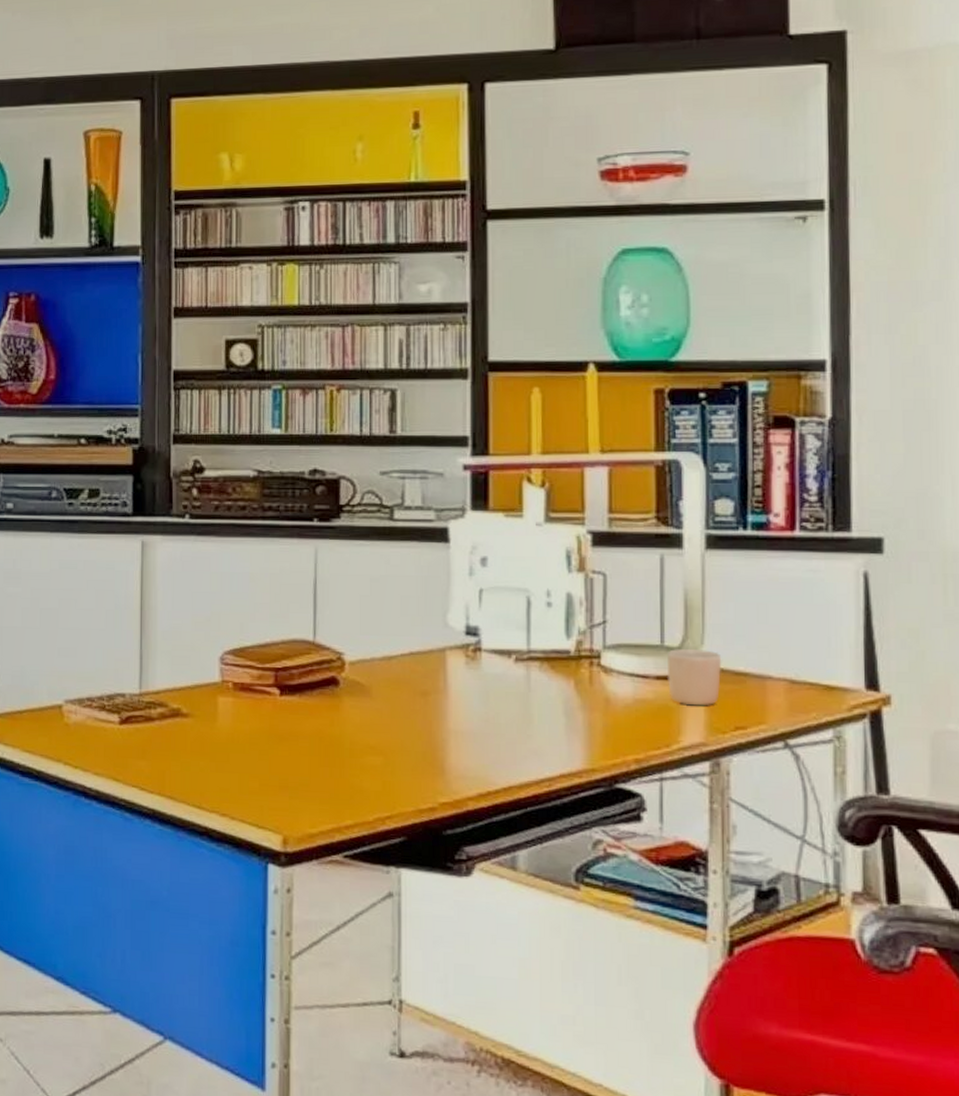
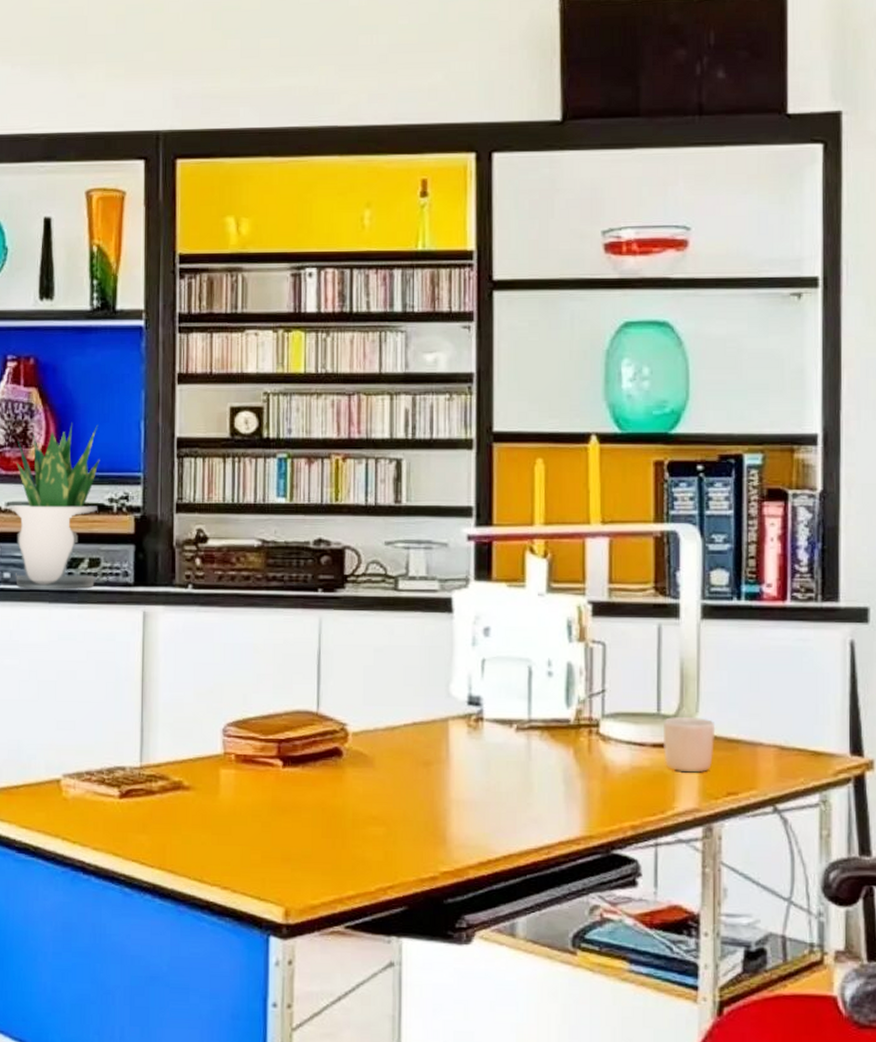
planter: none [16,356,99,521] -> present [13,422,100,591]

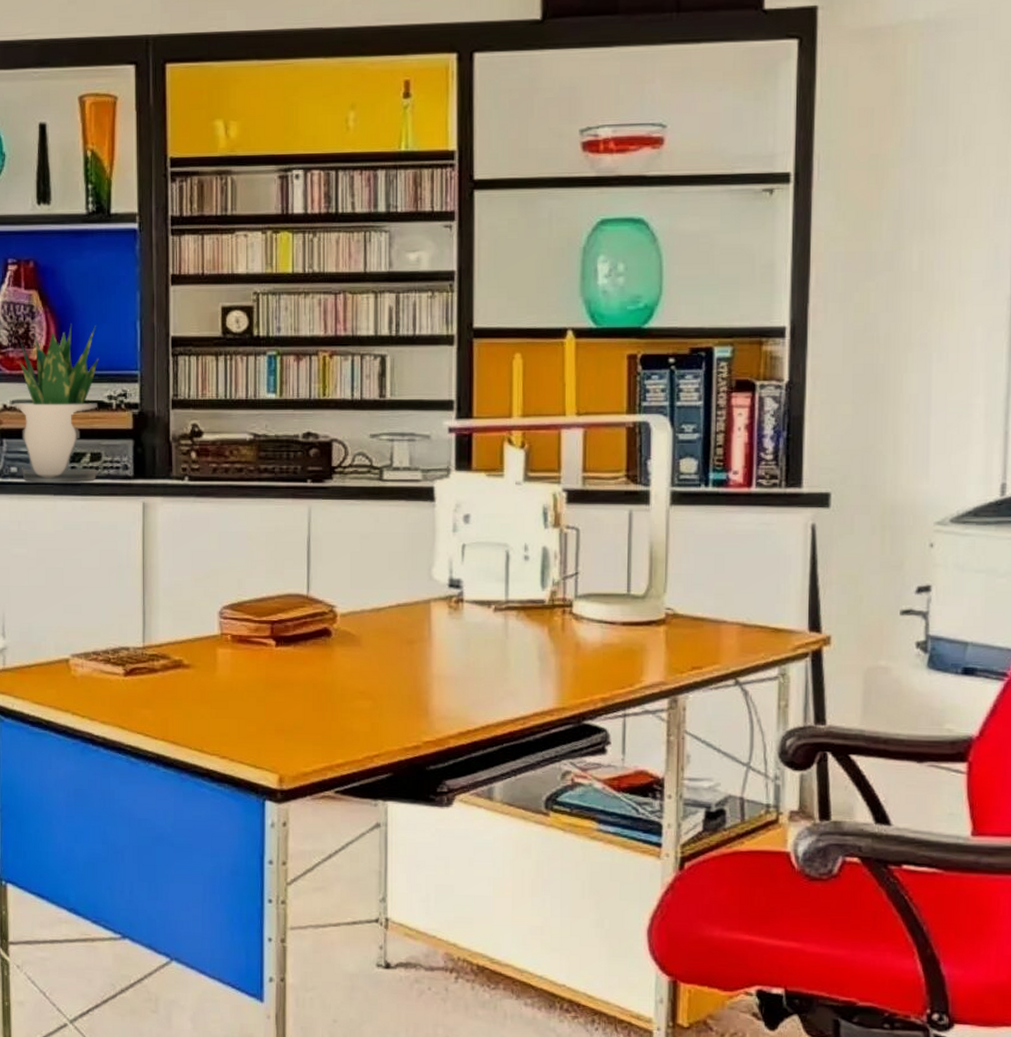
cup: present [662,716,716,772] -> none [632,596,682,648]

